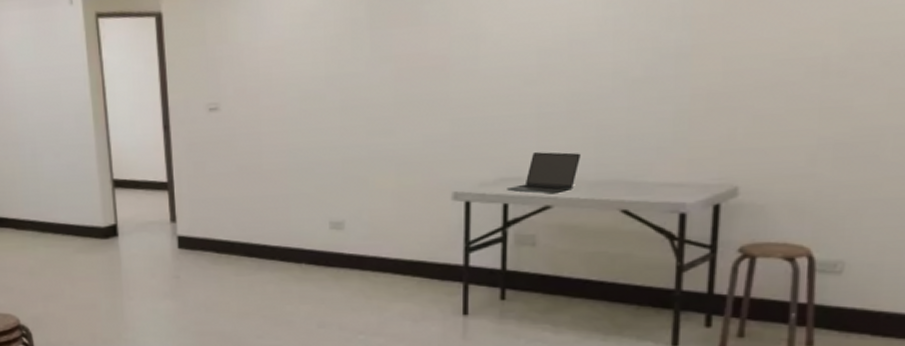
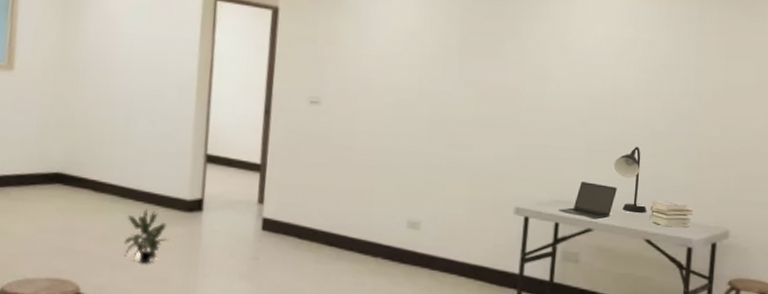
potted plant: none [50,240,91,292] -> present [124,209,169,263]
desk lamp: none [574,100,623,182] -> present [614,146,647,214]
books: none [625,160,686,193] -> present [649,200,693,227]

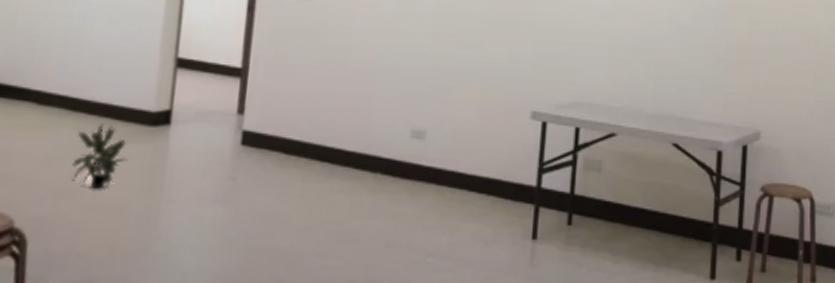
laptop: present [559,182,617,219] -> none [579,81,642,123]
desk lamp: present [614,146,647,214] -> none [638,41,674,115]
books: present [649,200,693,227] -> none [676,100,723,129]

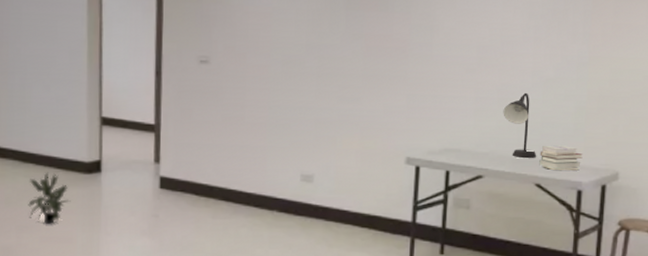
desk lamp: none [638,41,674,115] -> present [503,92,537,159]
books: none [676,100,723,129] -> present [539,145,583,171]

